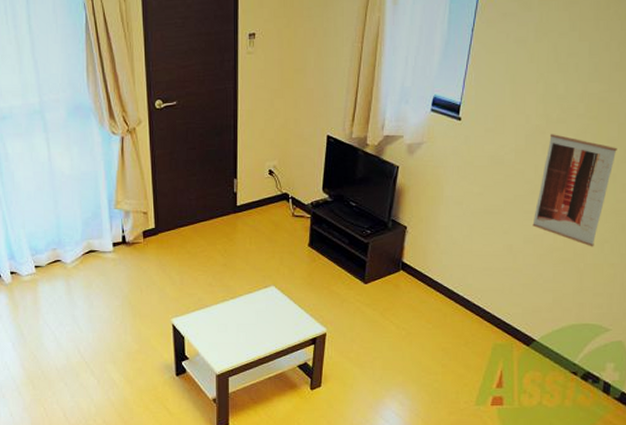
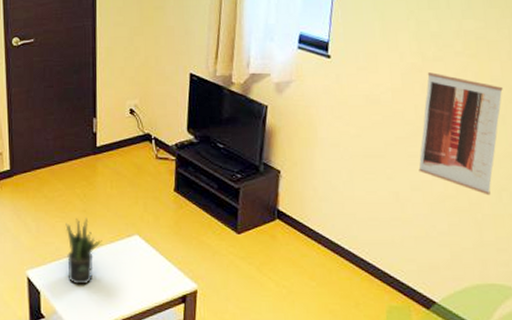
potted plant: none [207,271,241,330] -> present [65,217,102,285]

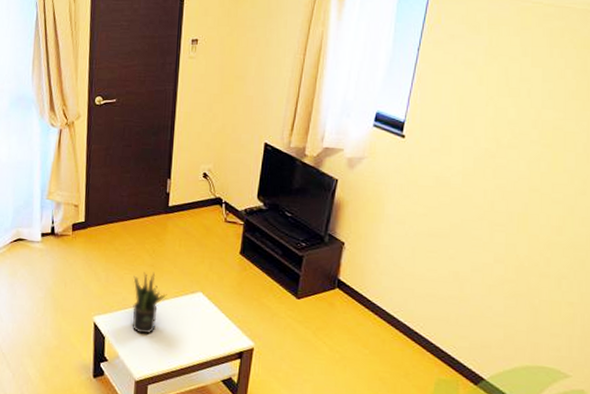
wall art: present [418,72,503,196] -> none [481,159,575,283]

